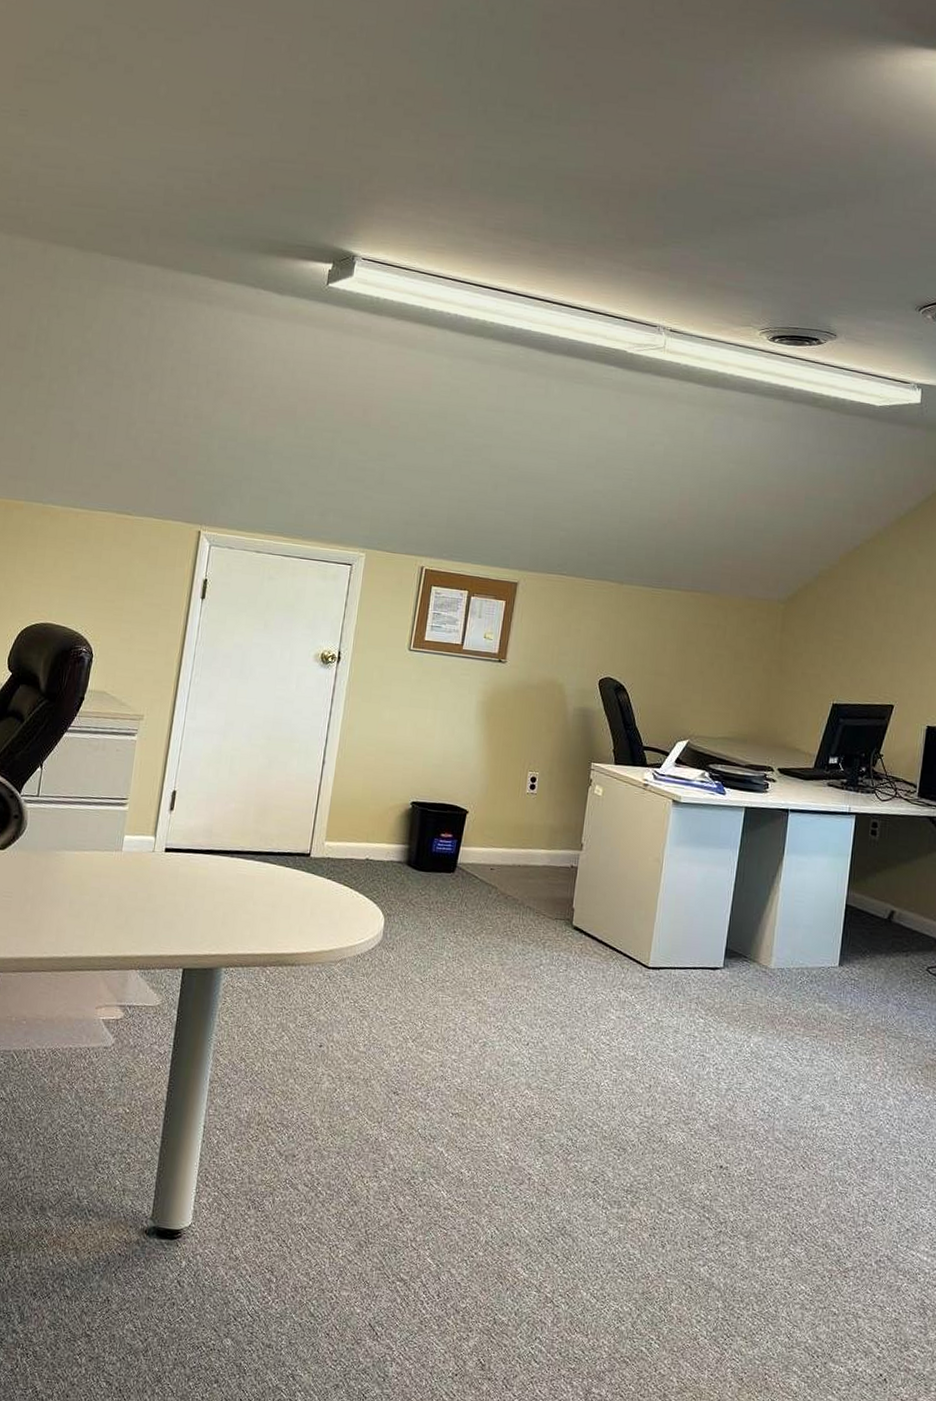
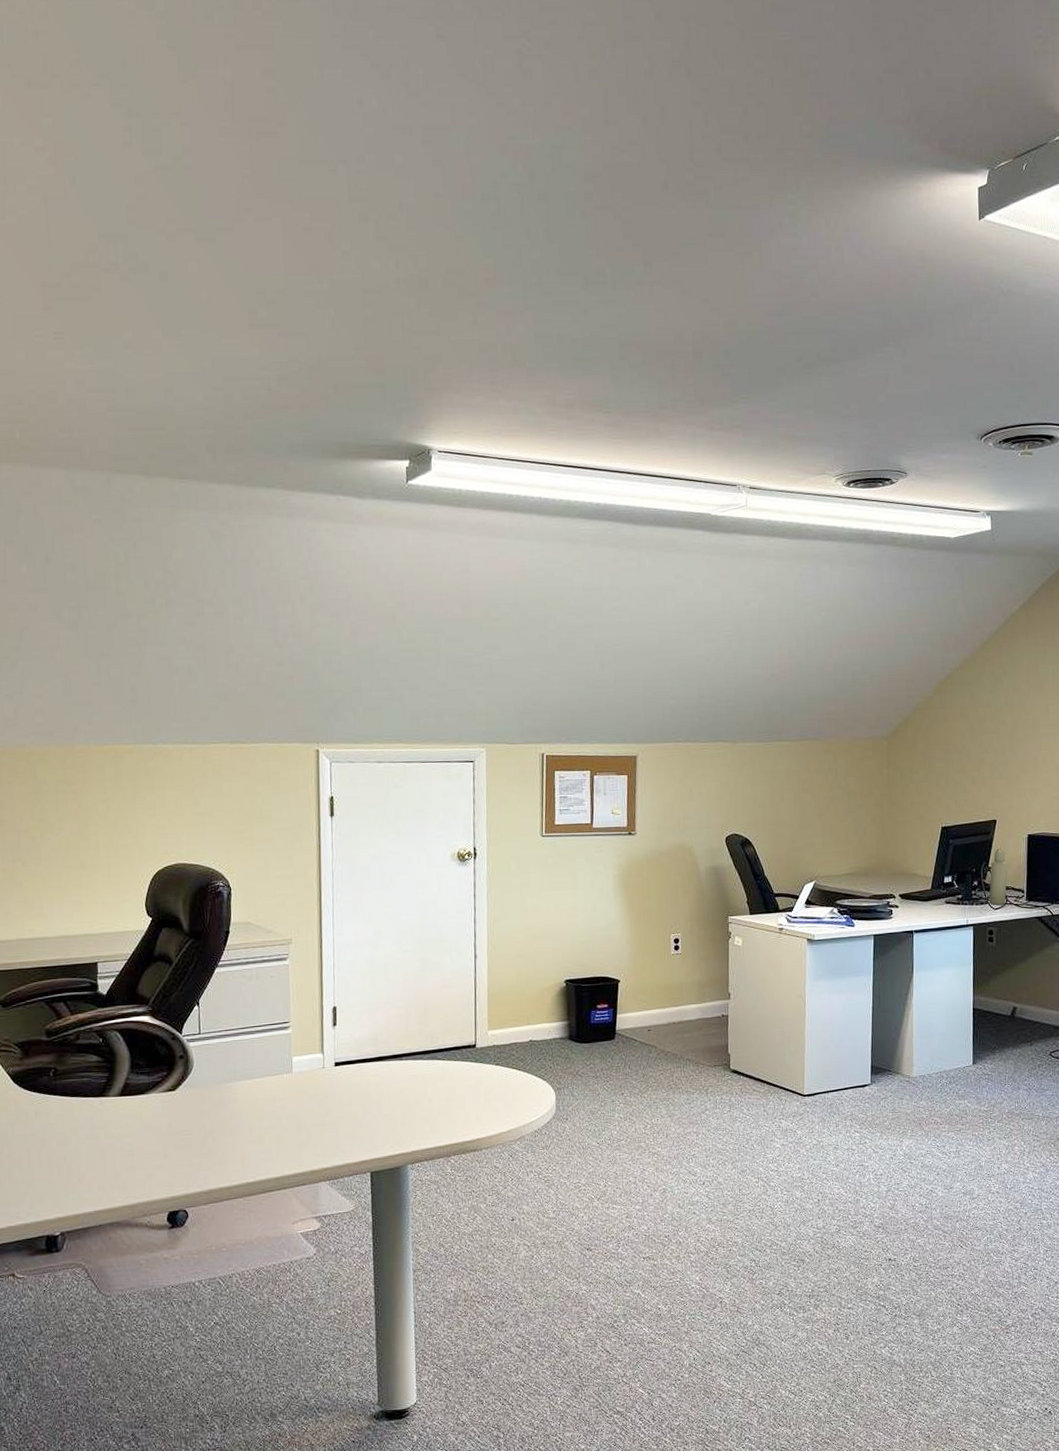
bottle: none [876,735,902,797] -> present [988,848,1008,905]

